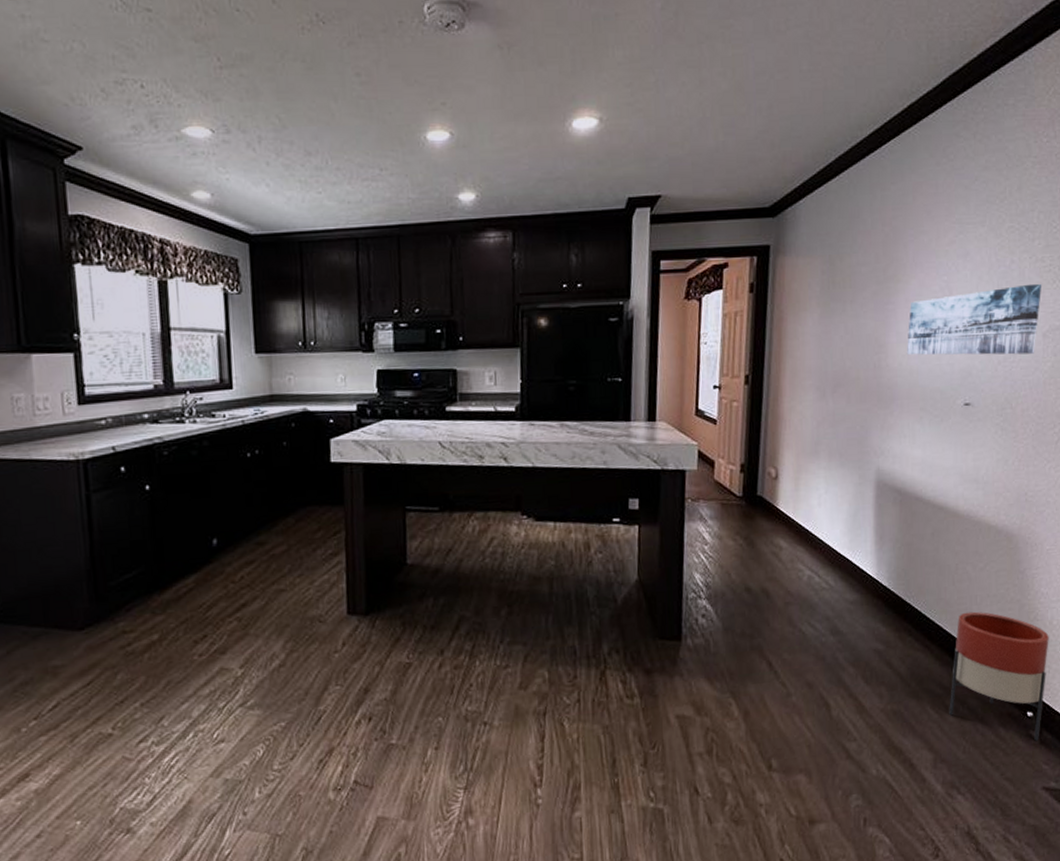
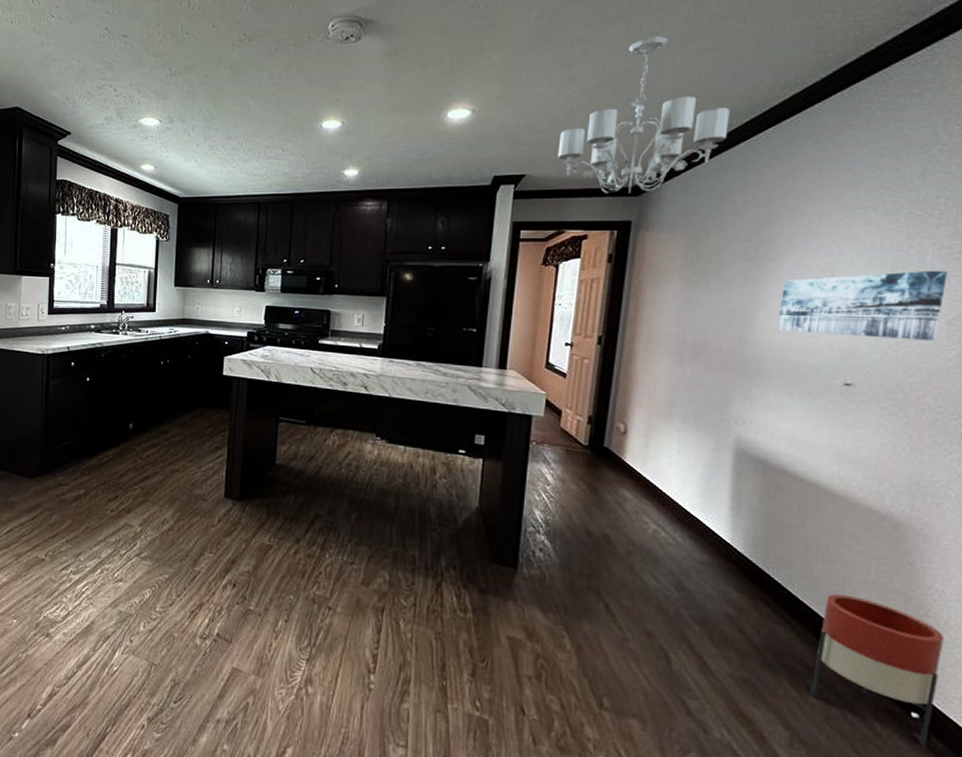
chandelier: none [693,35,855,215] -> present [558,36,730,194]

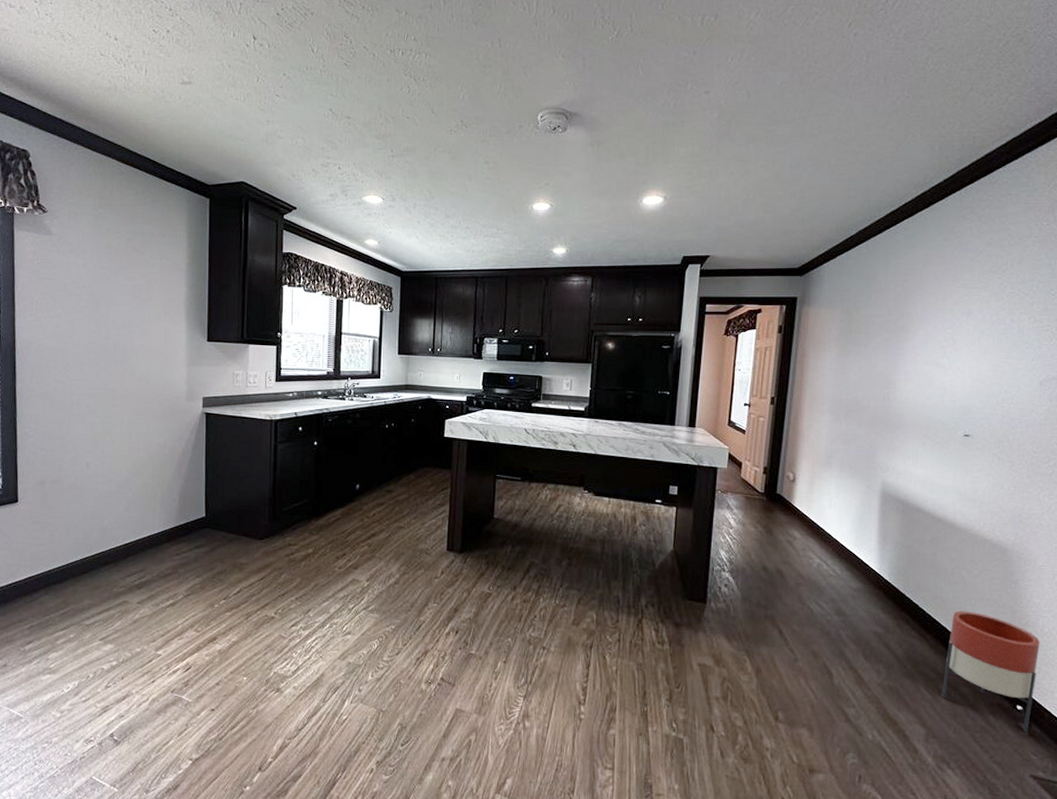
chandelier: present [558,36,730,194] -> none [736,138,874,274]
wall art: present [776,270,948,341] -> none [912,340,1040,398]

